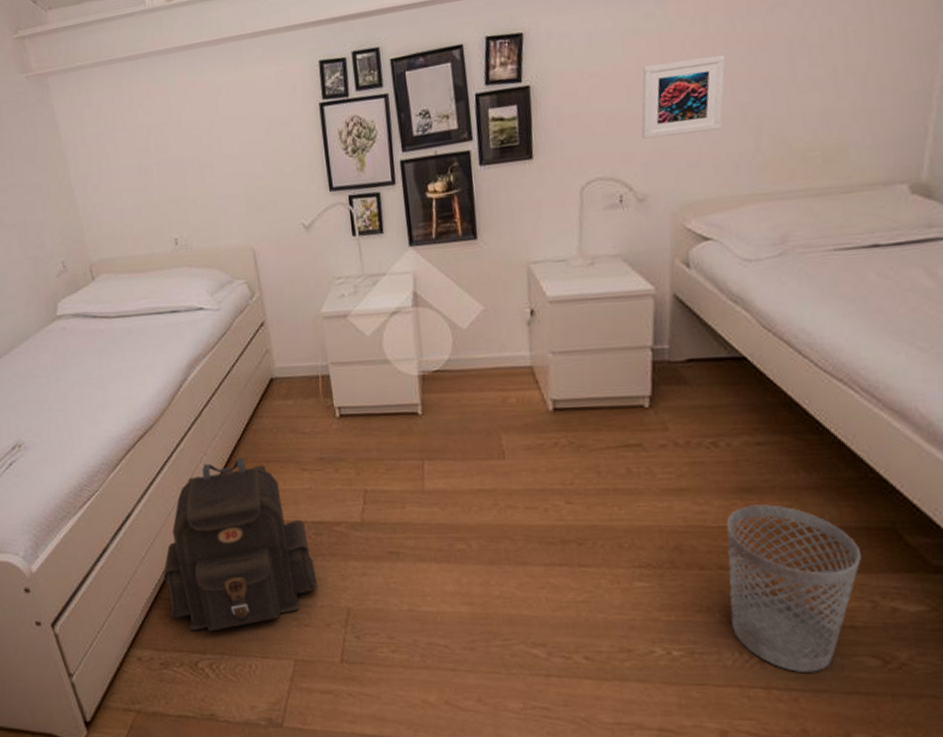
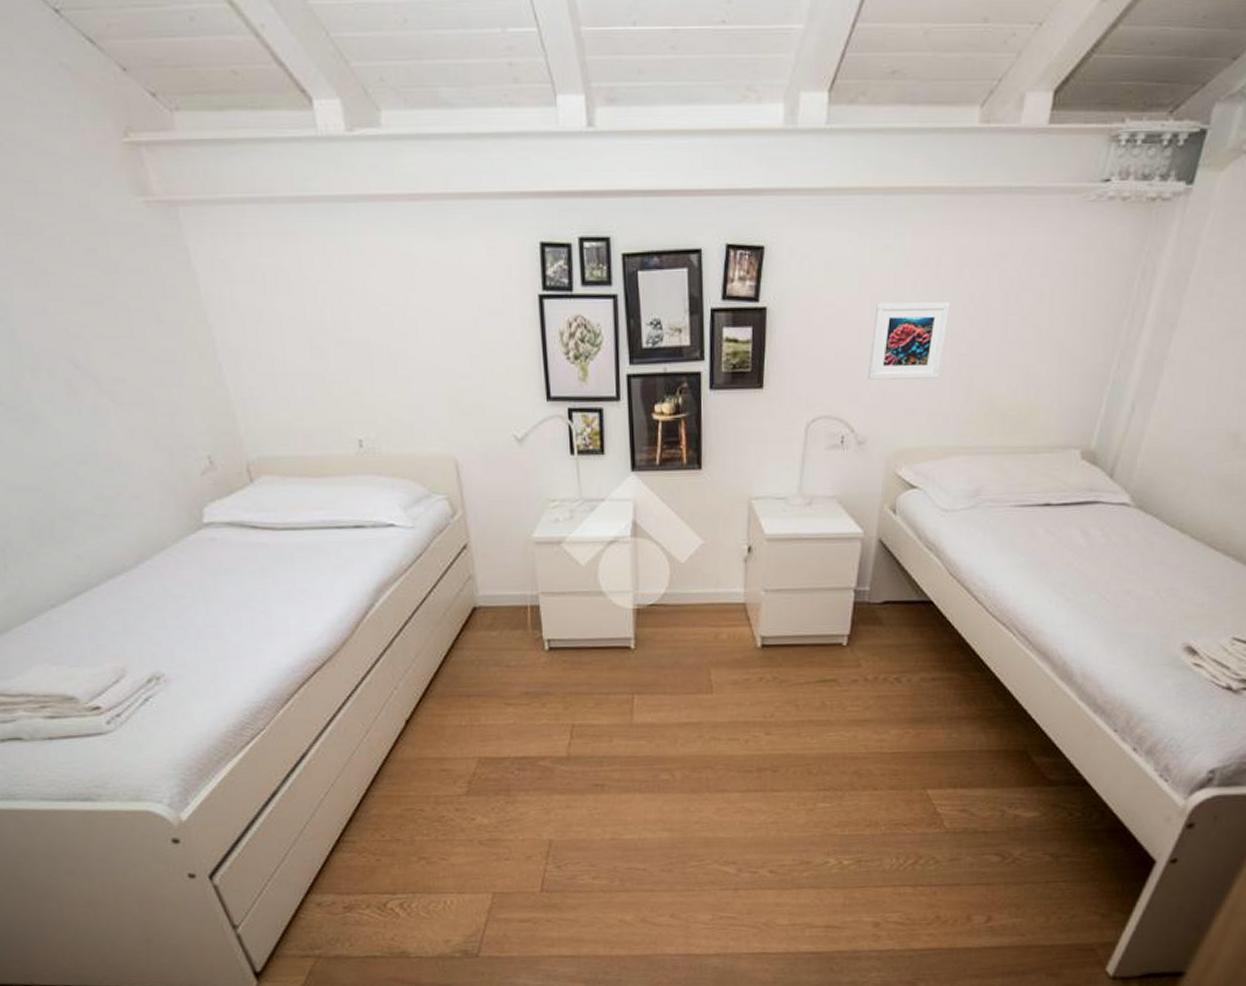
backpack: present [163,458,318,631] -> none [346,692,519,873]
wastebasket: present [726,504,861,672] -> none [893,732,998,871]

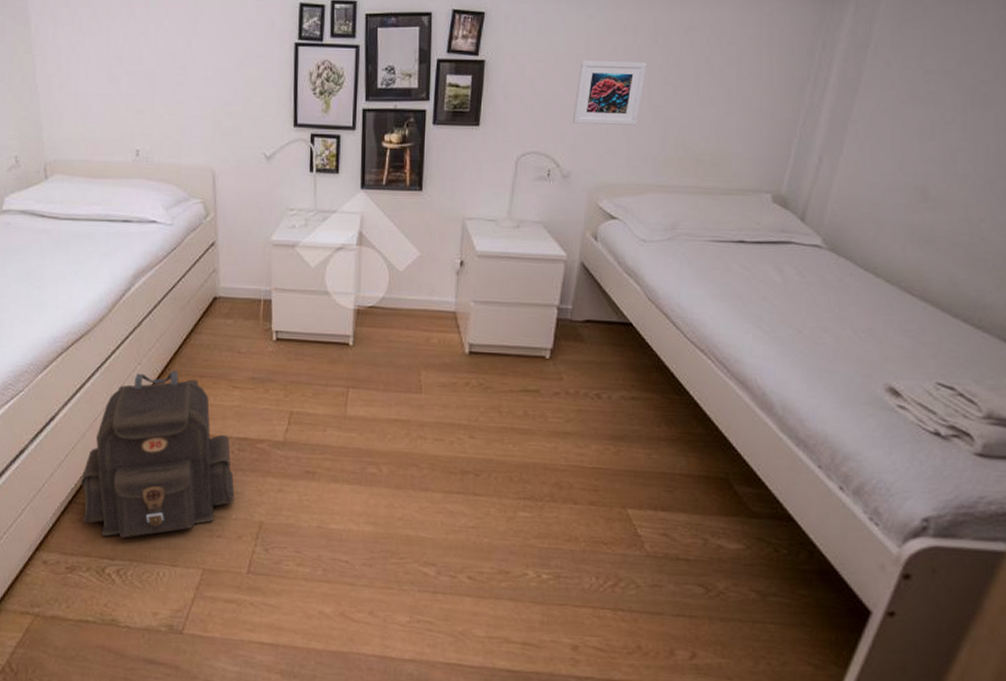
backpack: none [346,692,519,873] -> present [81,371,234,538]

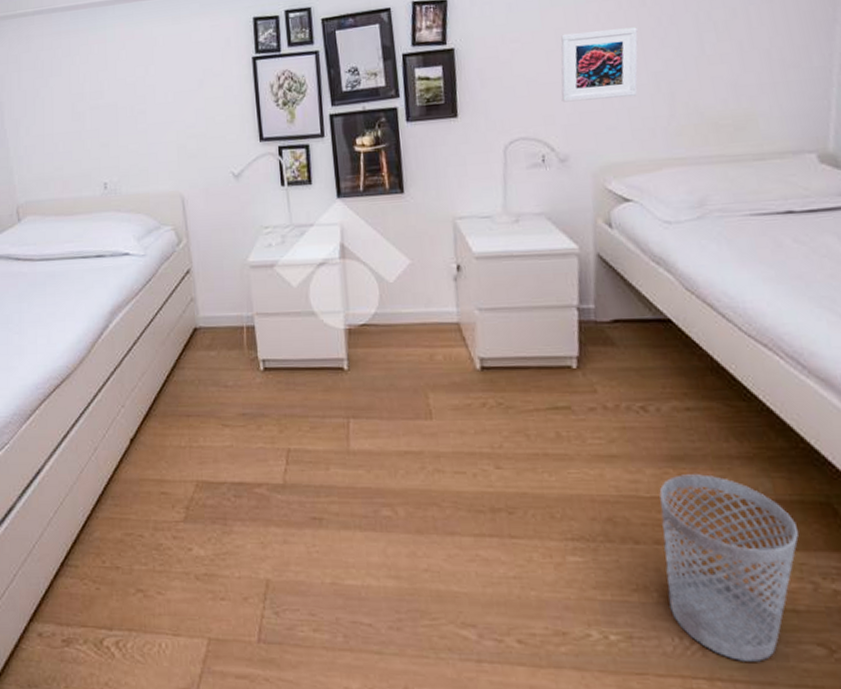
backpack: present [81,371,234,538] -> none [72,411,235,604]
wastebasket: none [593,451,699,597] -> present [659,474,799,662]

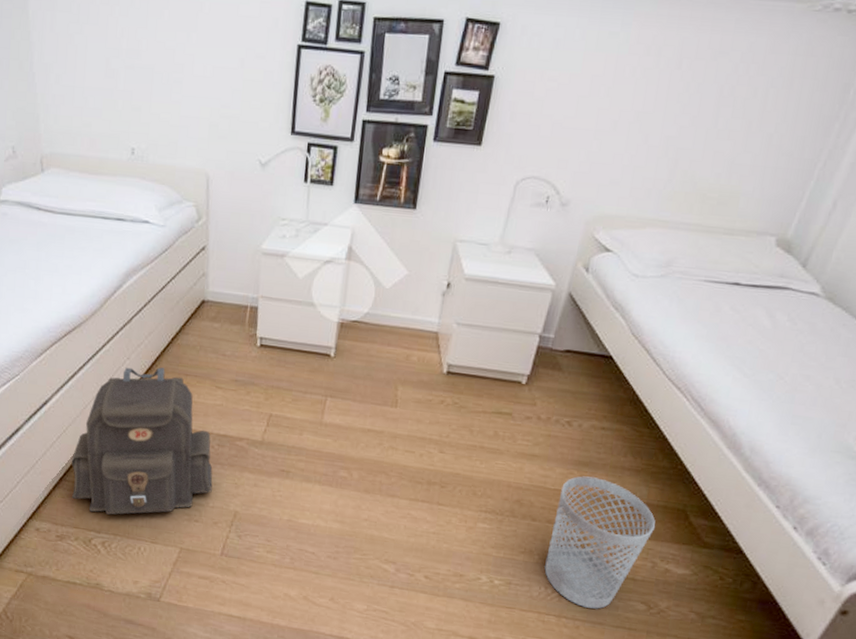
backpack: none [72,411,235,604] -> present [71,367,213,515]
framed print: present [560,27,638,102] -> none [578,82,666,157]

